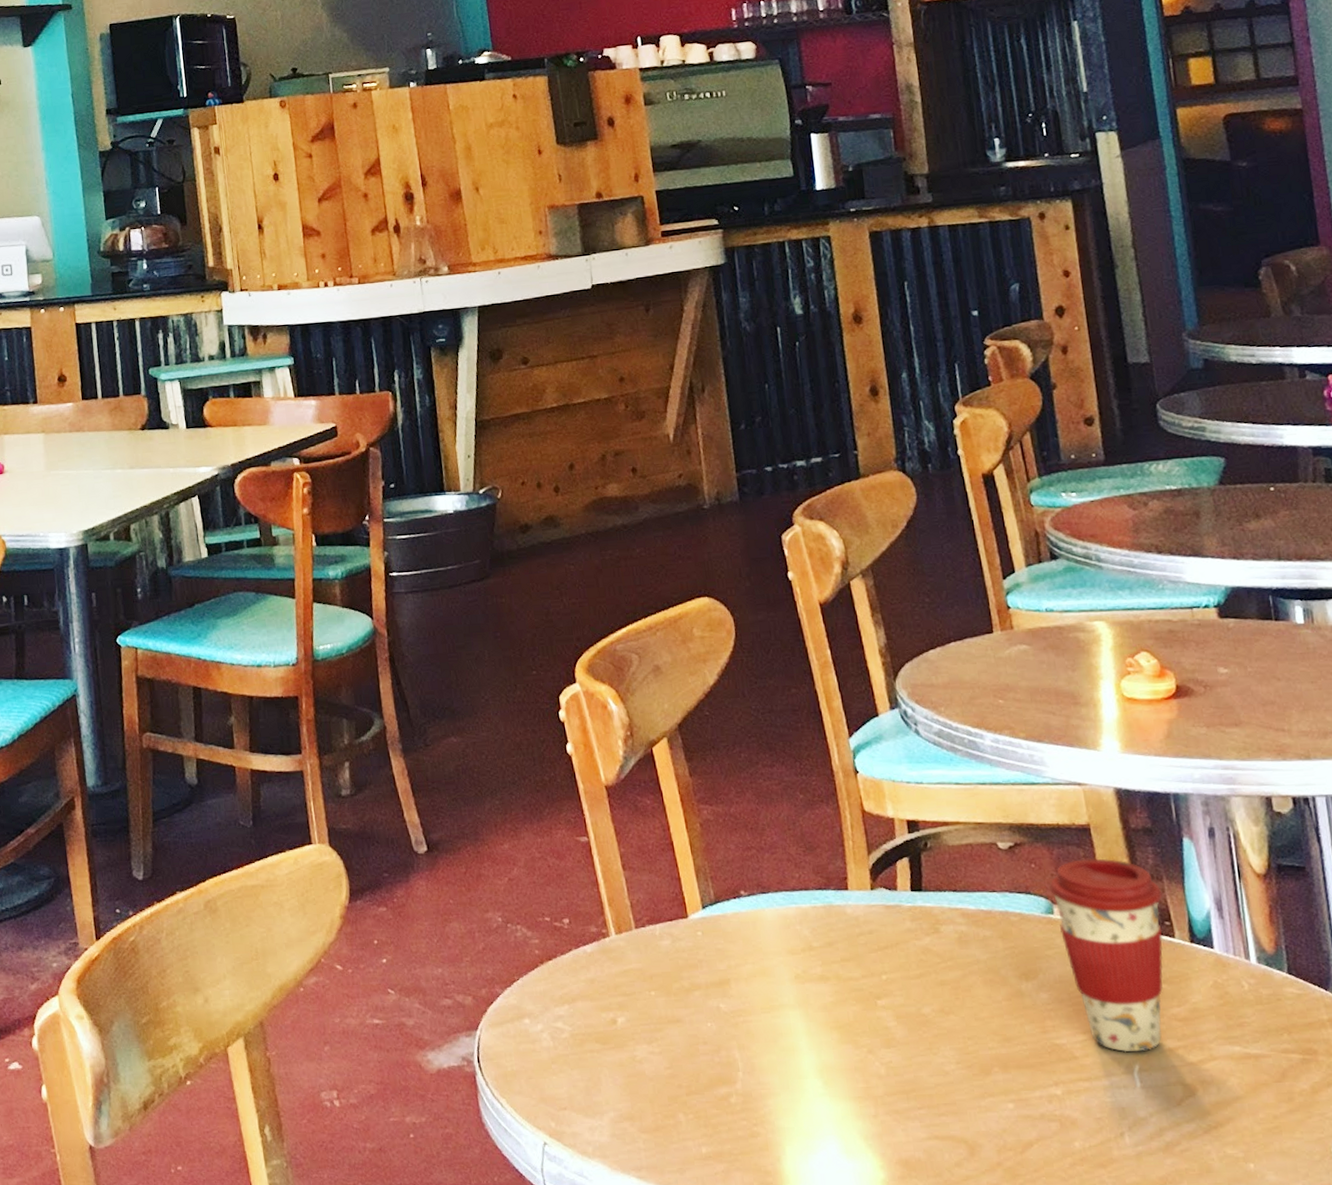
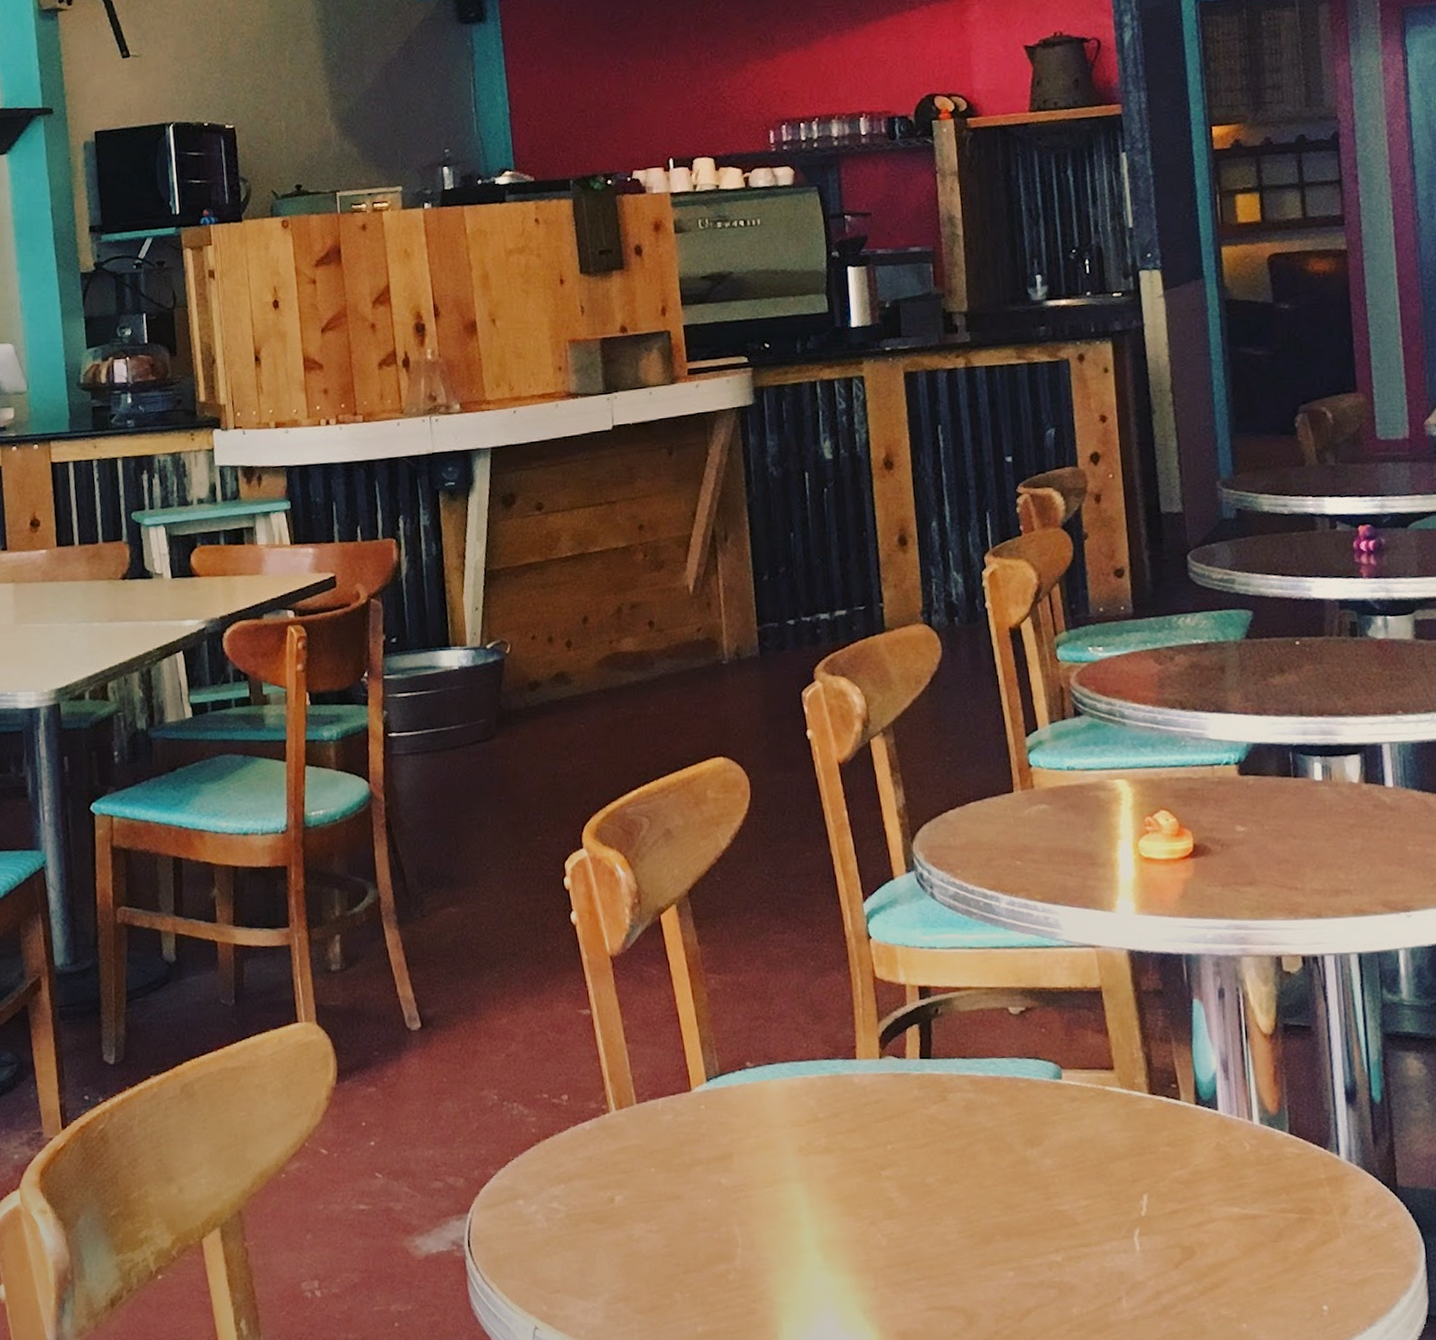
coffee cup: present [1049,858,1163,1053] -> none [1058,1022,1170,1217]

